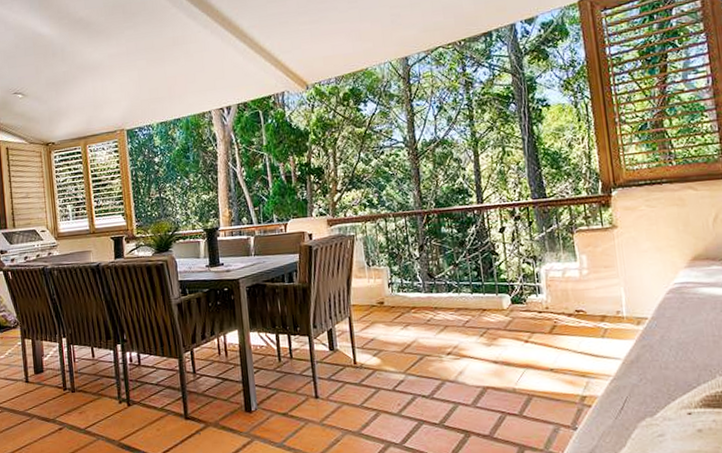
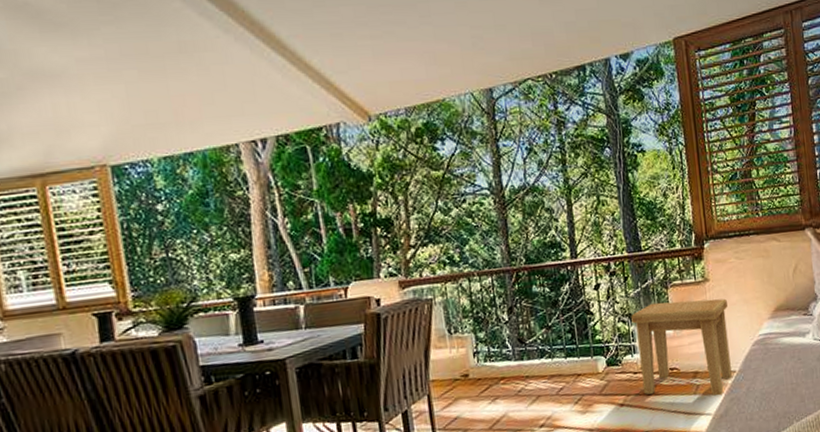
side table: none [536,245,644,341] -> present [631,298,732,396]

